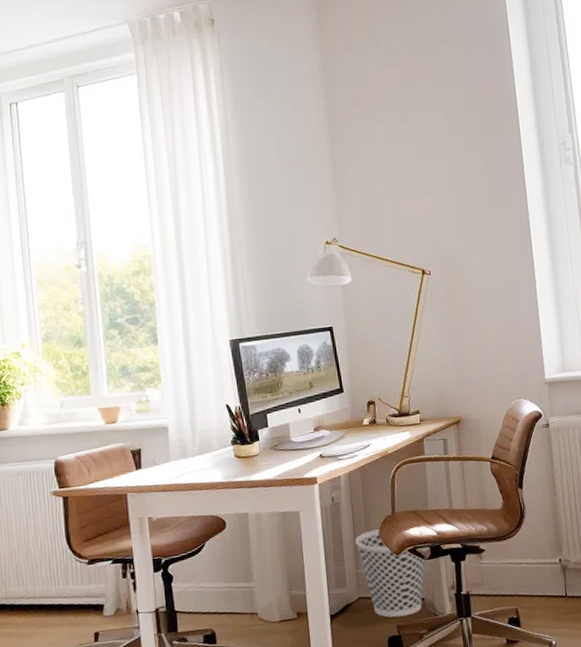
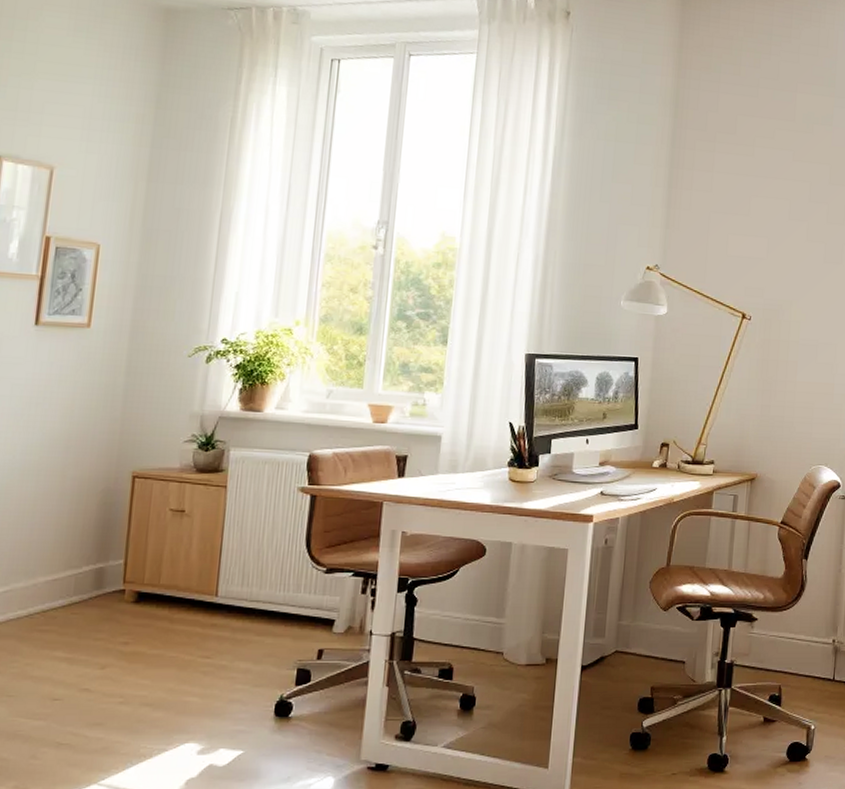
wastebasket: present [355,529,425,618] -> none [622,580,693,678]

